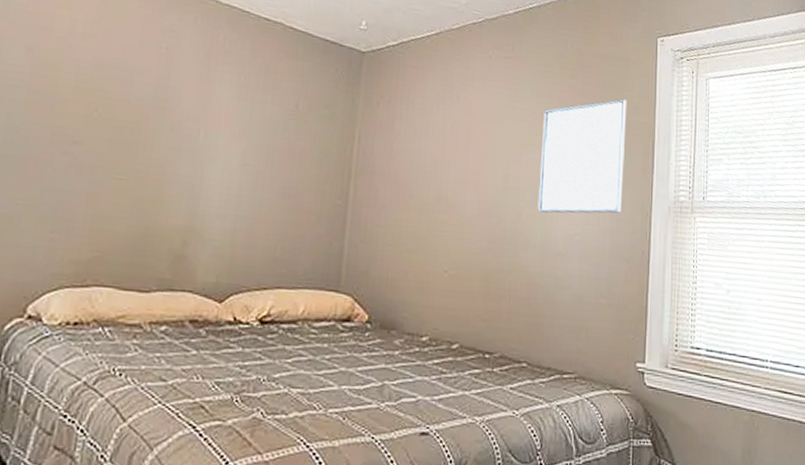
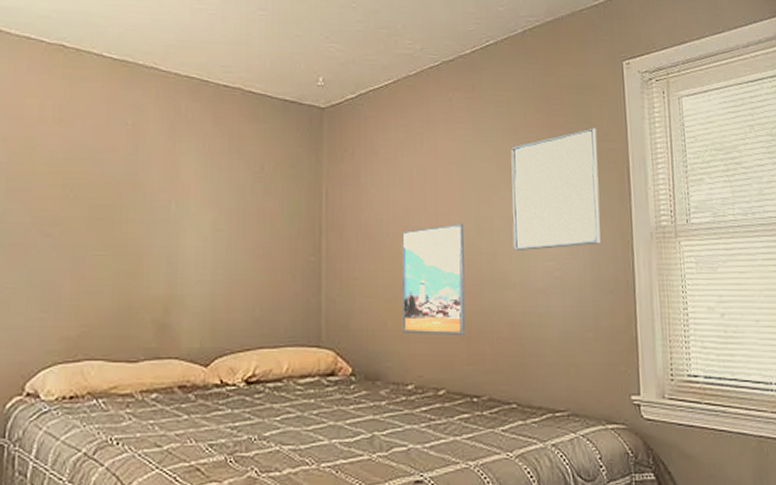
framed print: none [421,180,491,291] -> present [401,224,466,335]

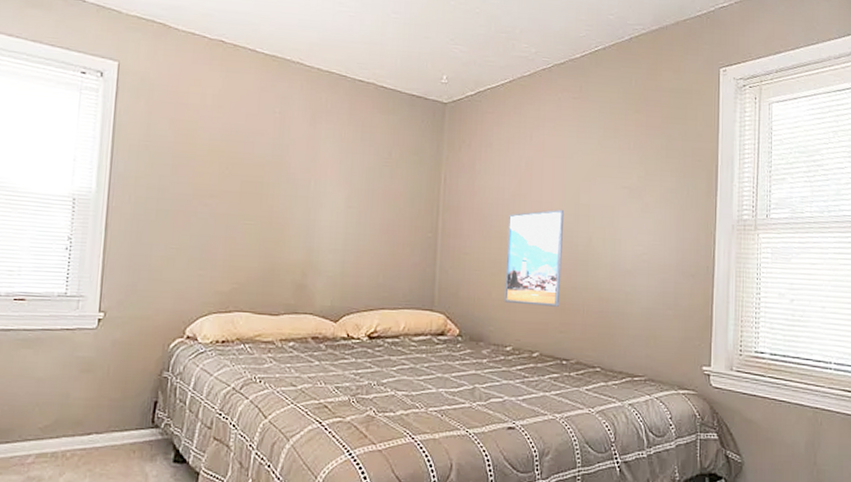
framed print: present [511,127,601,250] -> none [607,128,691,236]

